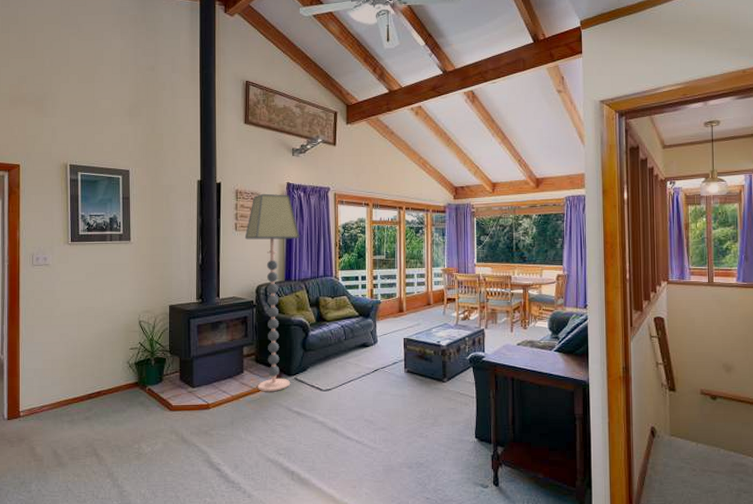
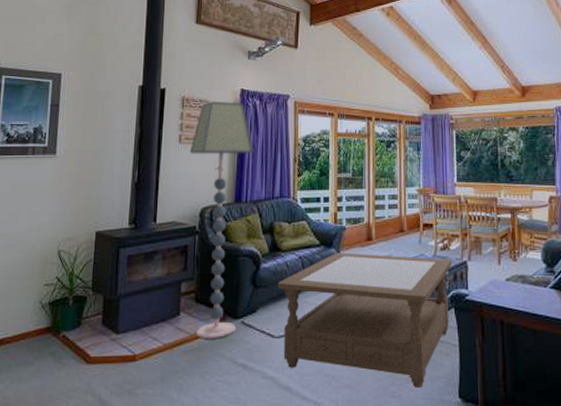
coffee table: none [324,322,471,431] -> present [278,252,452,389]

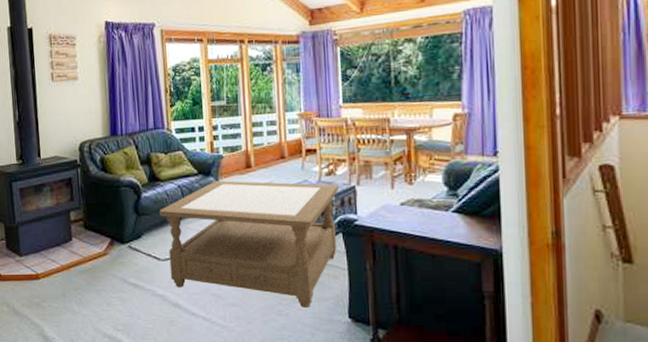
floor lamp: present [189,101,253,339] -> none [62,35,125,262]

